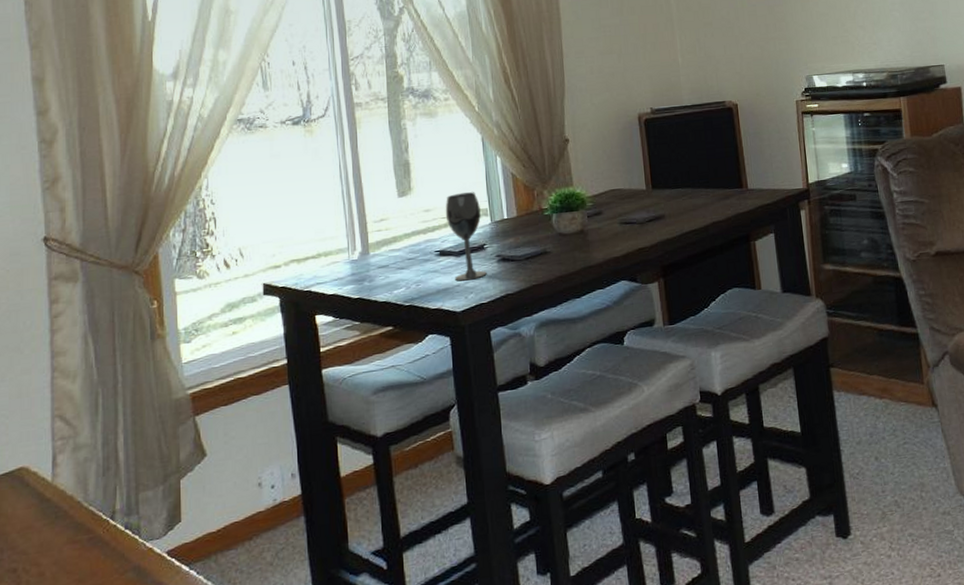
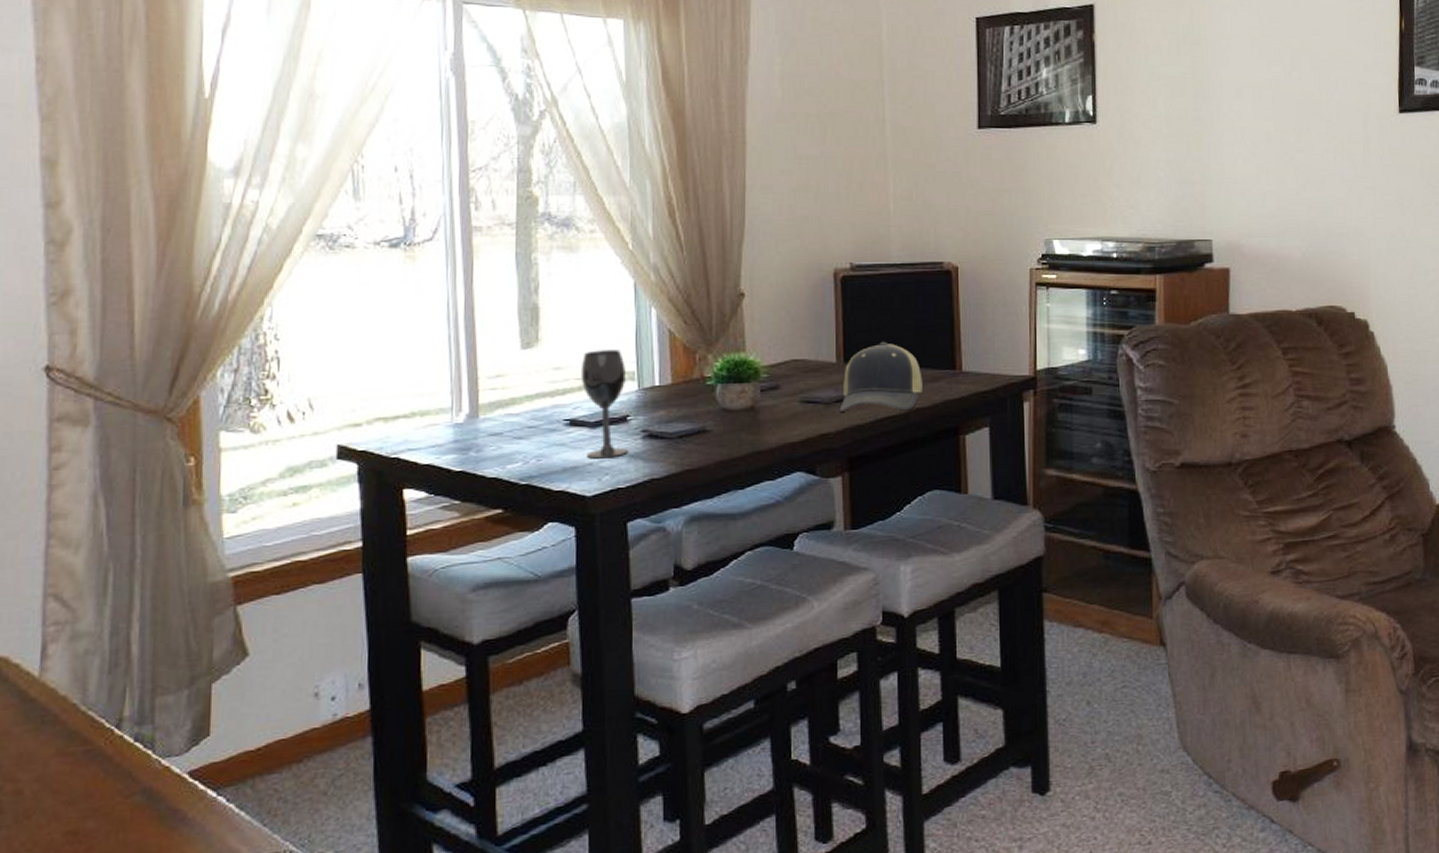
baseball cap: none [651,169,718,229] -> present [839,341,923,412]

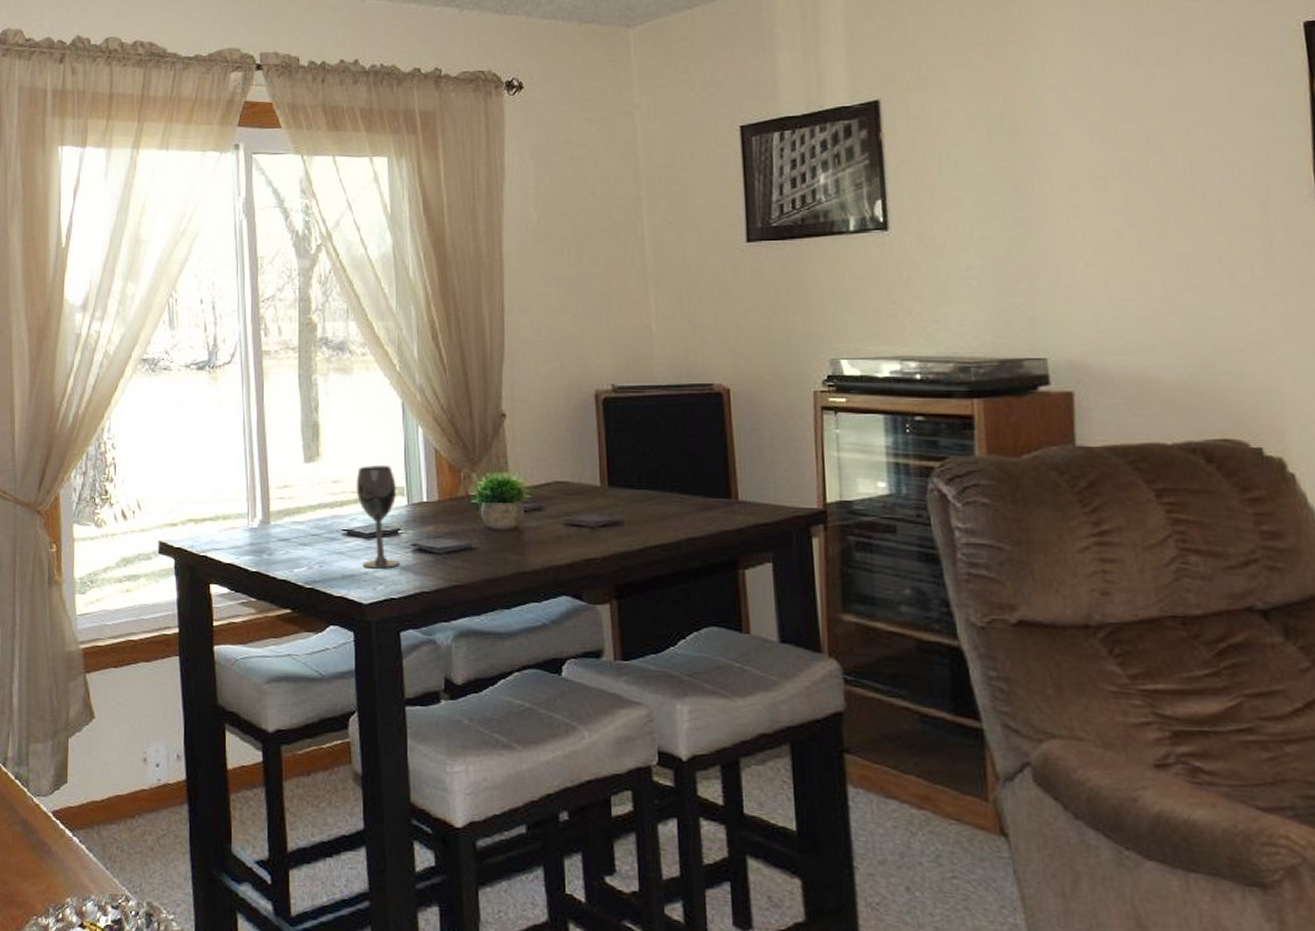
baseball cap: present [839,341,923,412] -> none [605,465,695,540]

